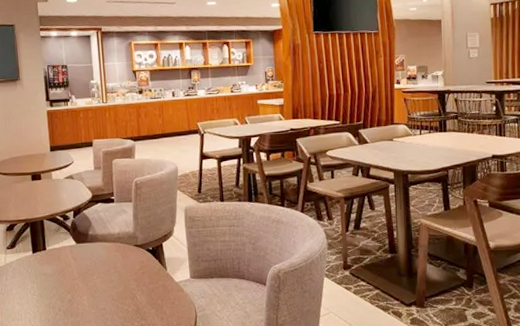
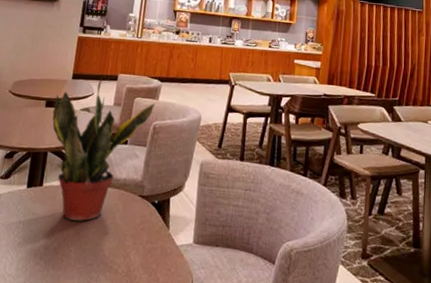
potted plant: none [39,146,133,275] -> present [52,78,156,221]

